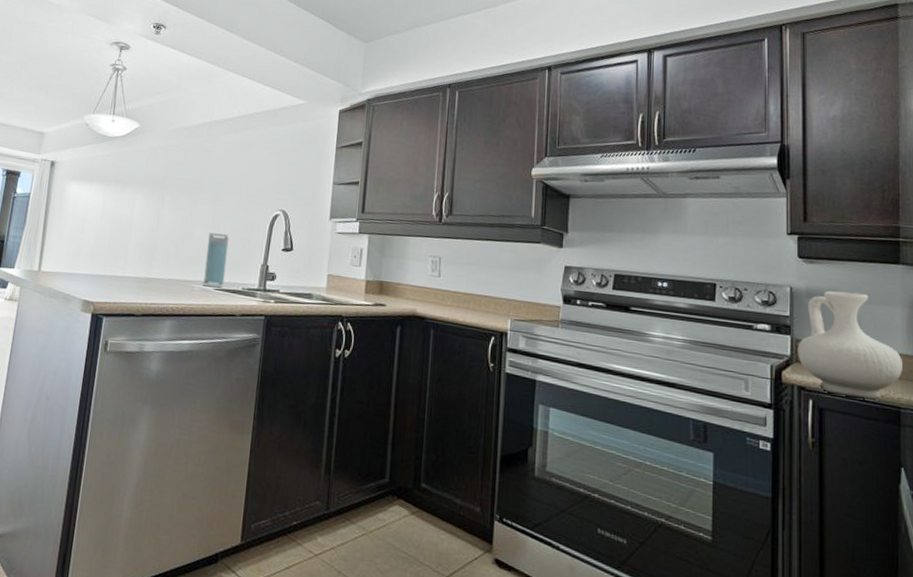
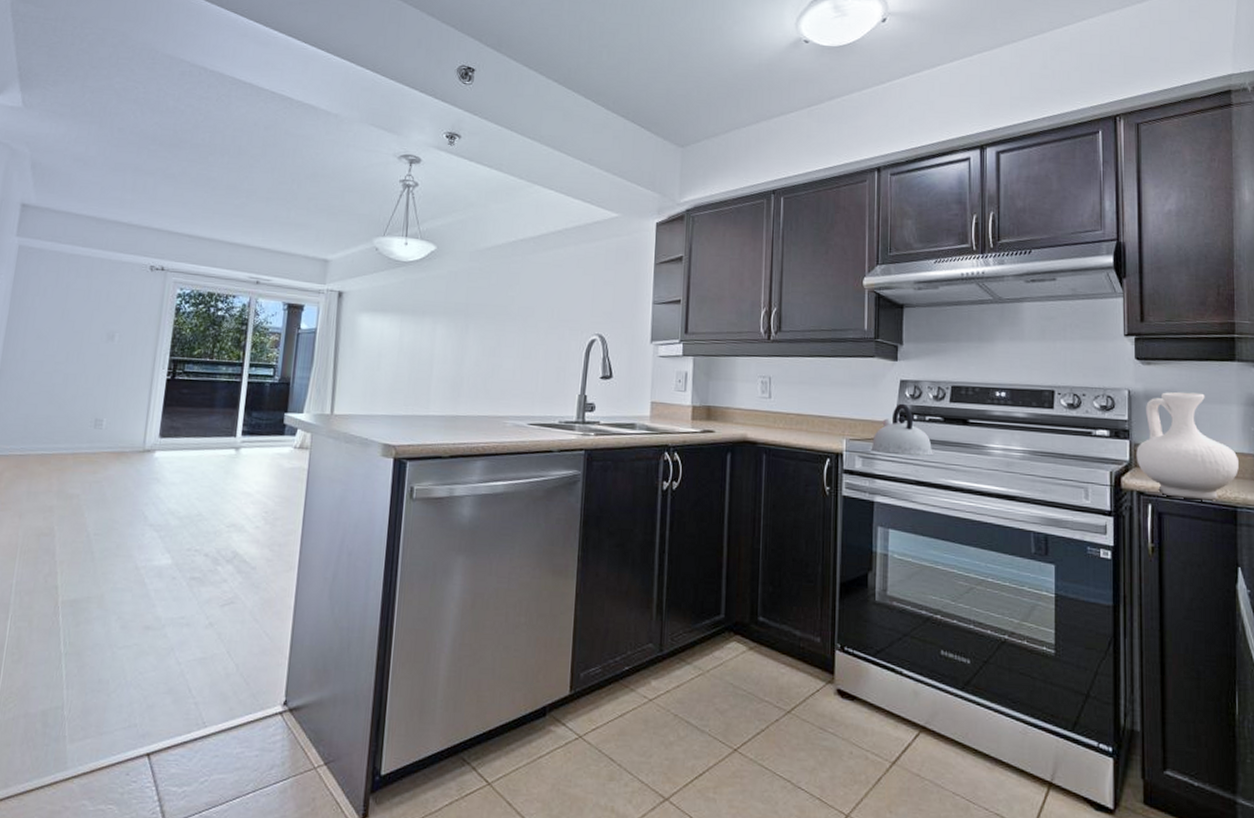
soap dispenser: present [202,233,229,288] -> none [514,363,542,423]
kettle: none [534,288,596,341] -> present [871,403,935,457]

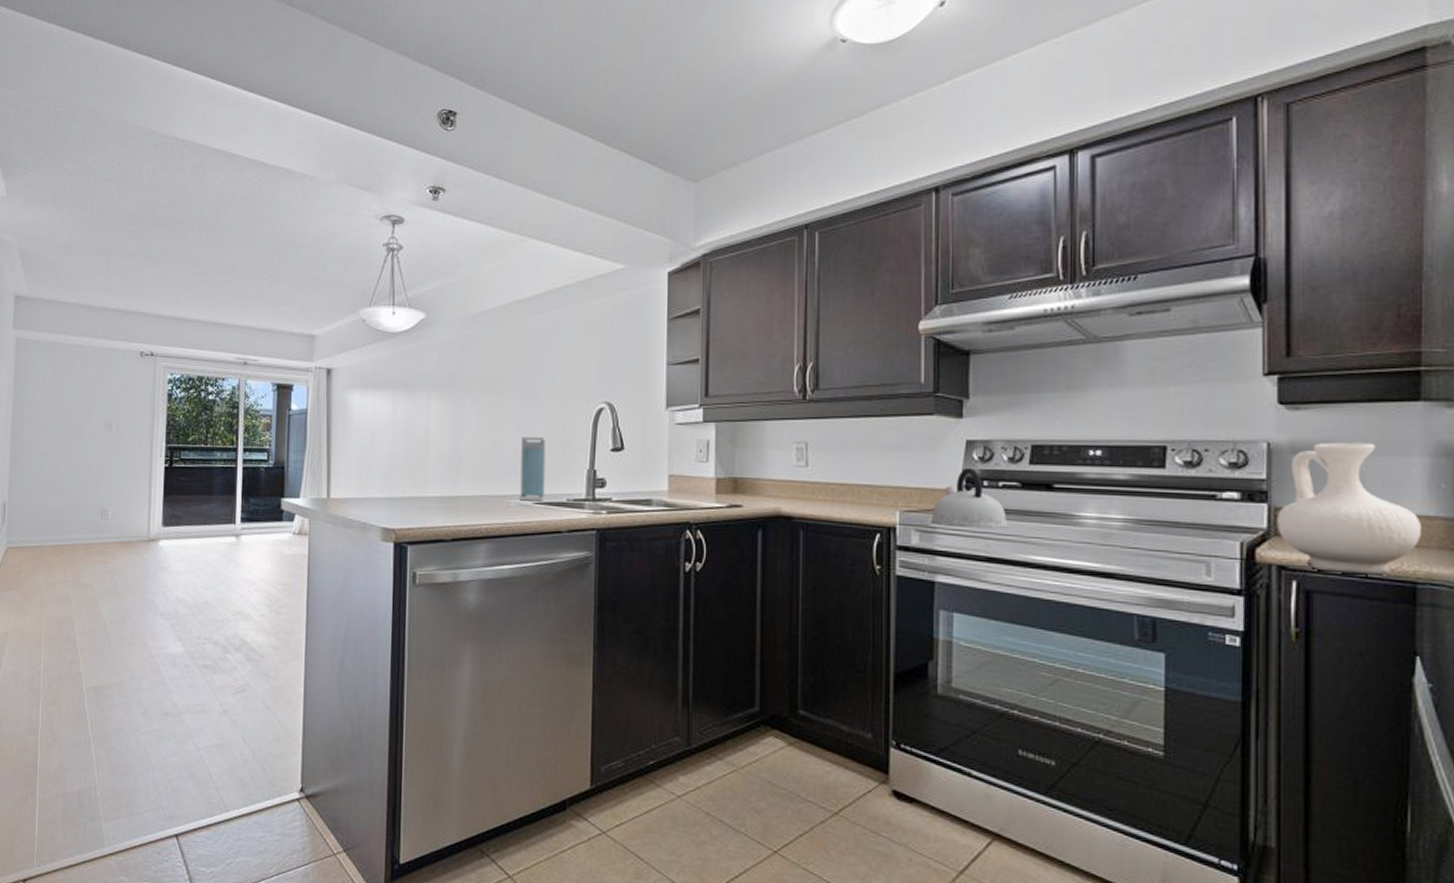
soap dispenser: none [514,363,542,423] -> present [518,437,546,502]

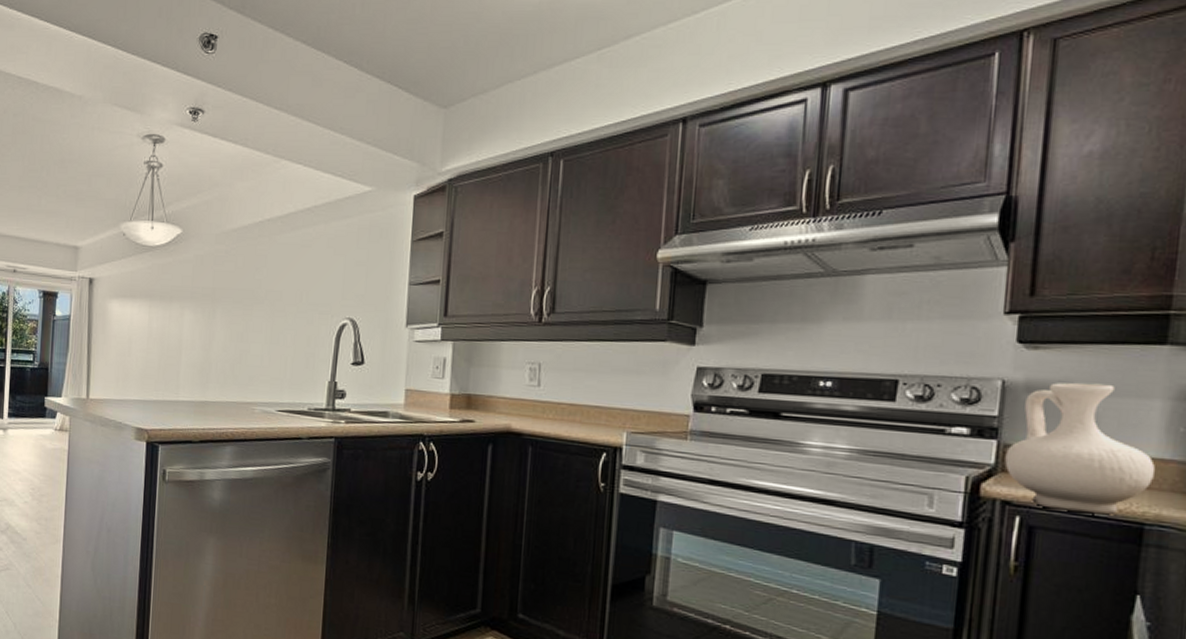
soap dispenser: present [518,437,546,502] -> none [263,348,291,409]
kettle: present [930,467,1010,530] -> none [656,393,735,454]

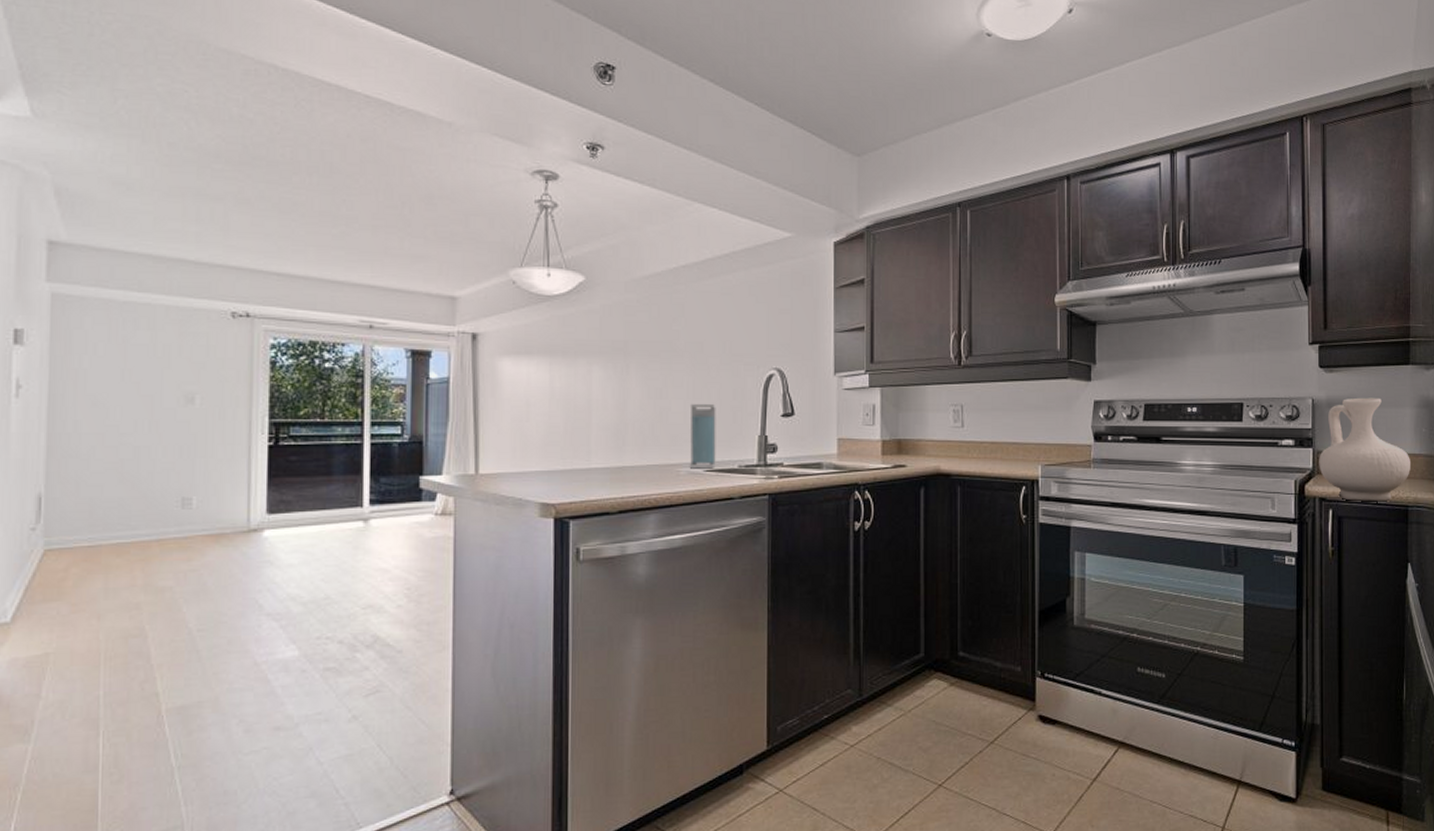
soap dispenser: none [263,348,291,409] -> present [689,404,716,469]

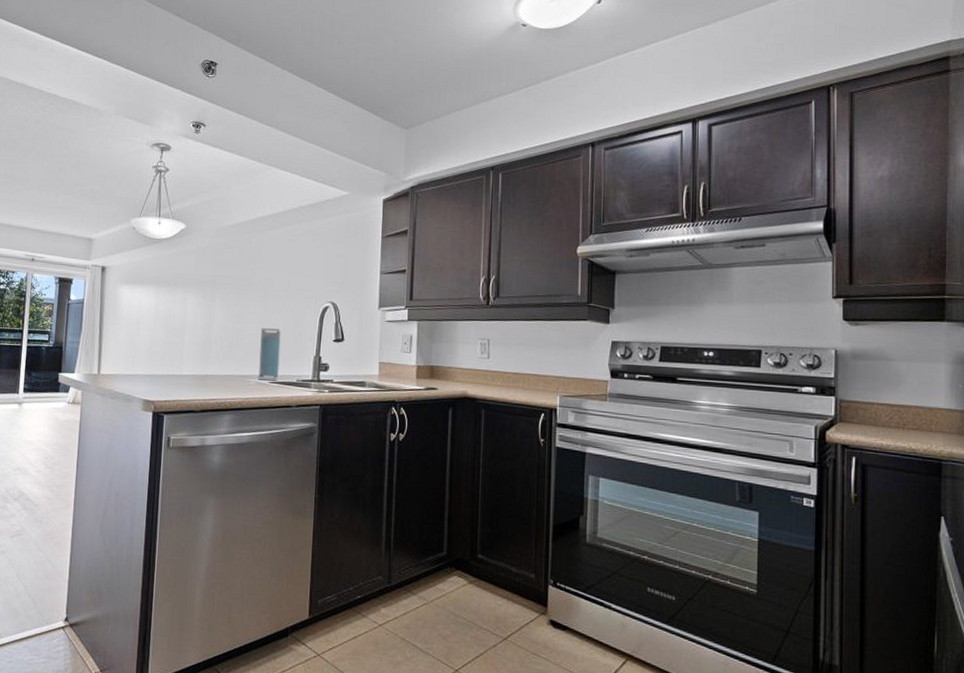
ceramic jug: present [1319,397,1410,502] -> none [842,350,945,454]

